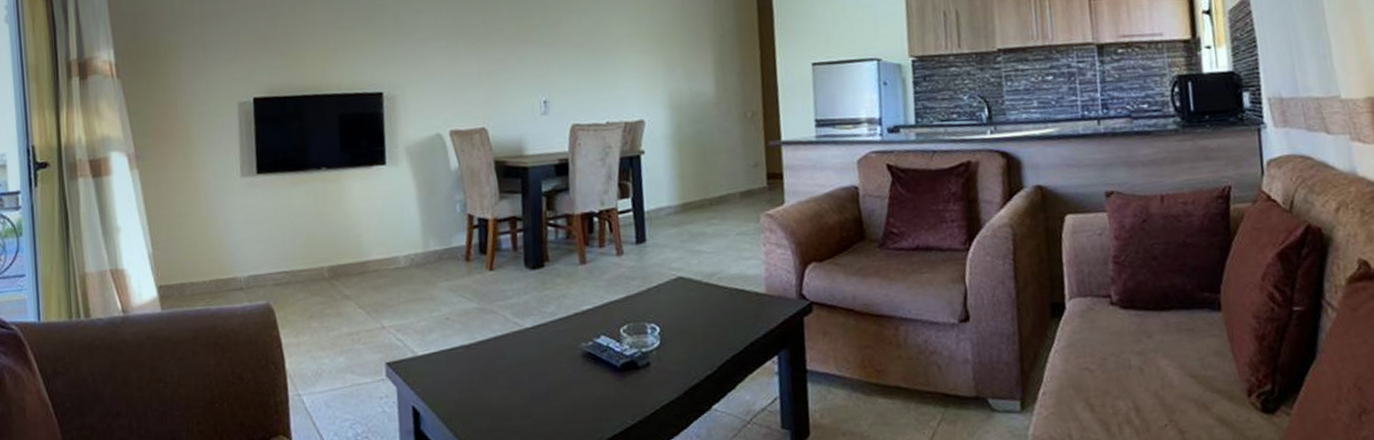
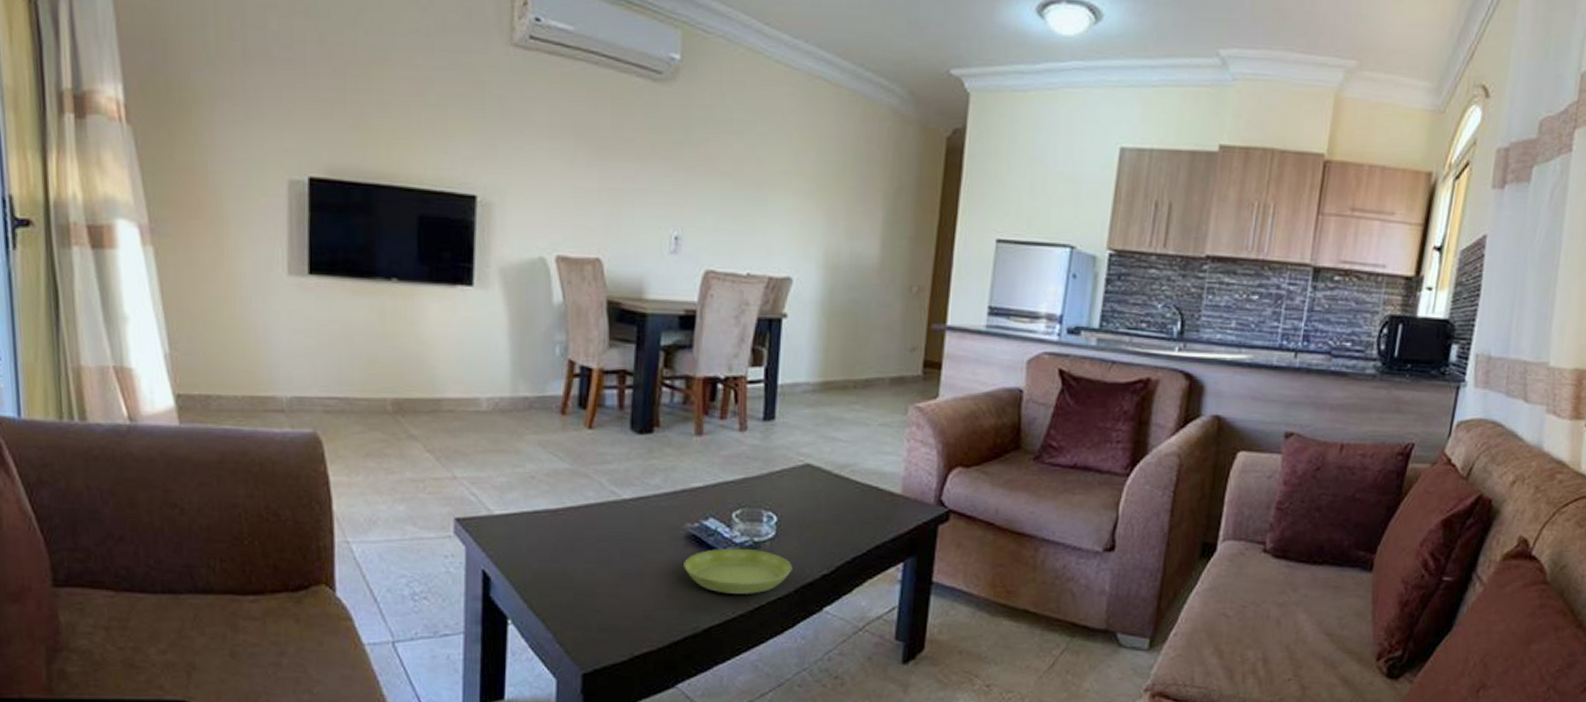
saucer: none [583,359,680,403] -> present [684,548,793,594]

